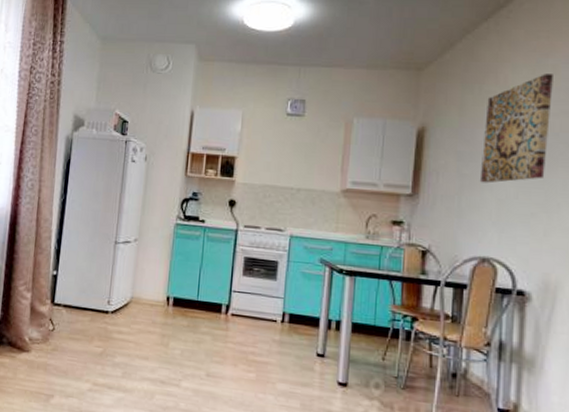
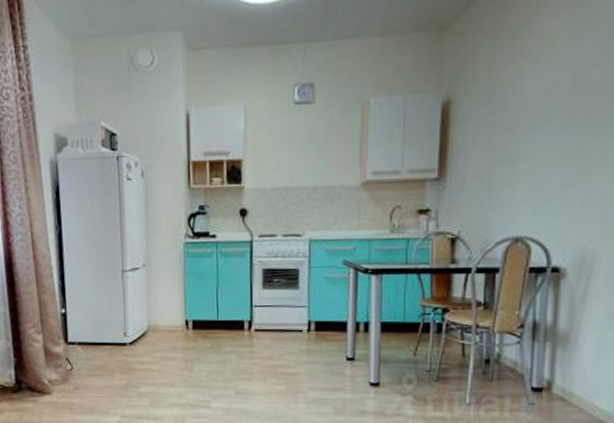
wall art: present [479,74,553,184] -> none [511,16,595,156]

